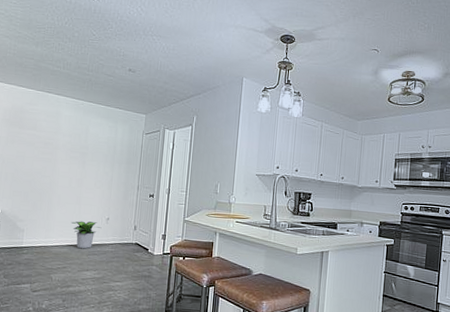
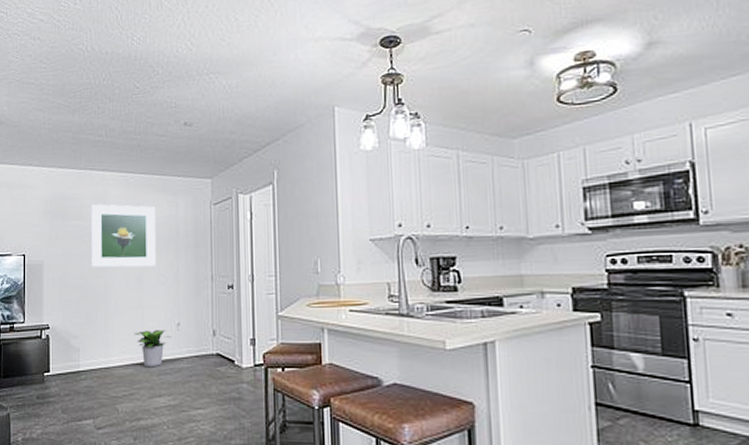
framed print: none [40,120,99,174] -> present [90,204,157,268]

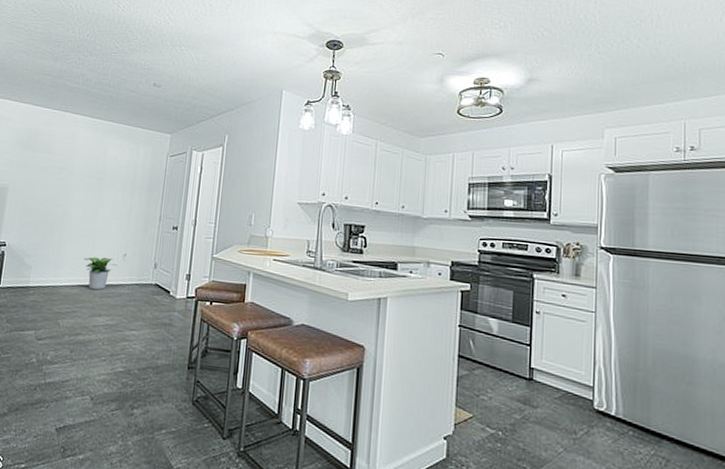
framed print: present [90,204,157,268] -> none [52,142,119,203]

